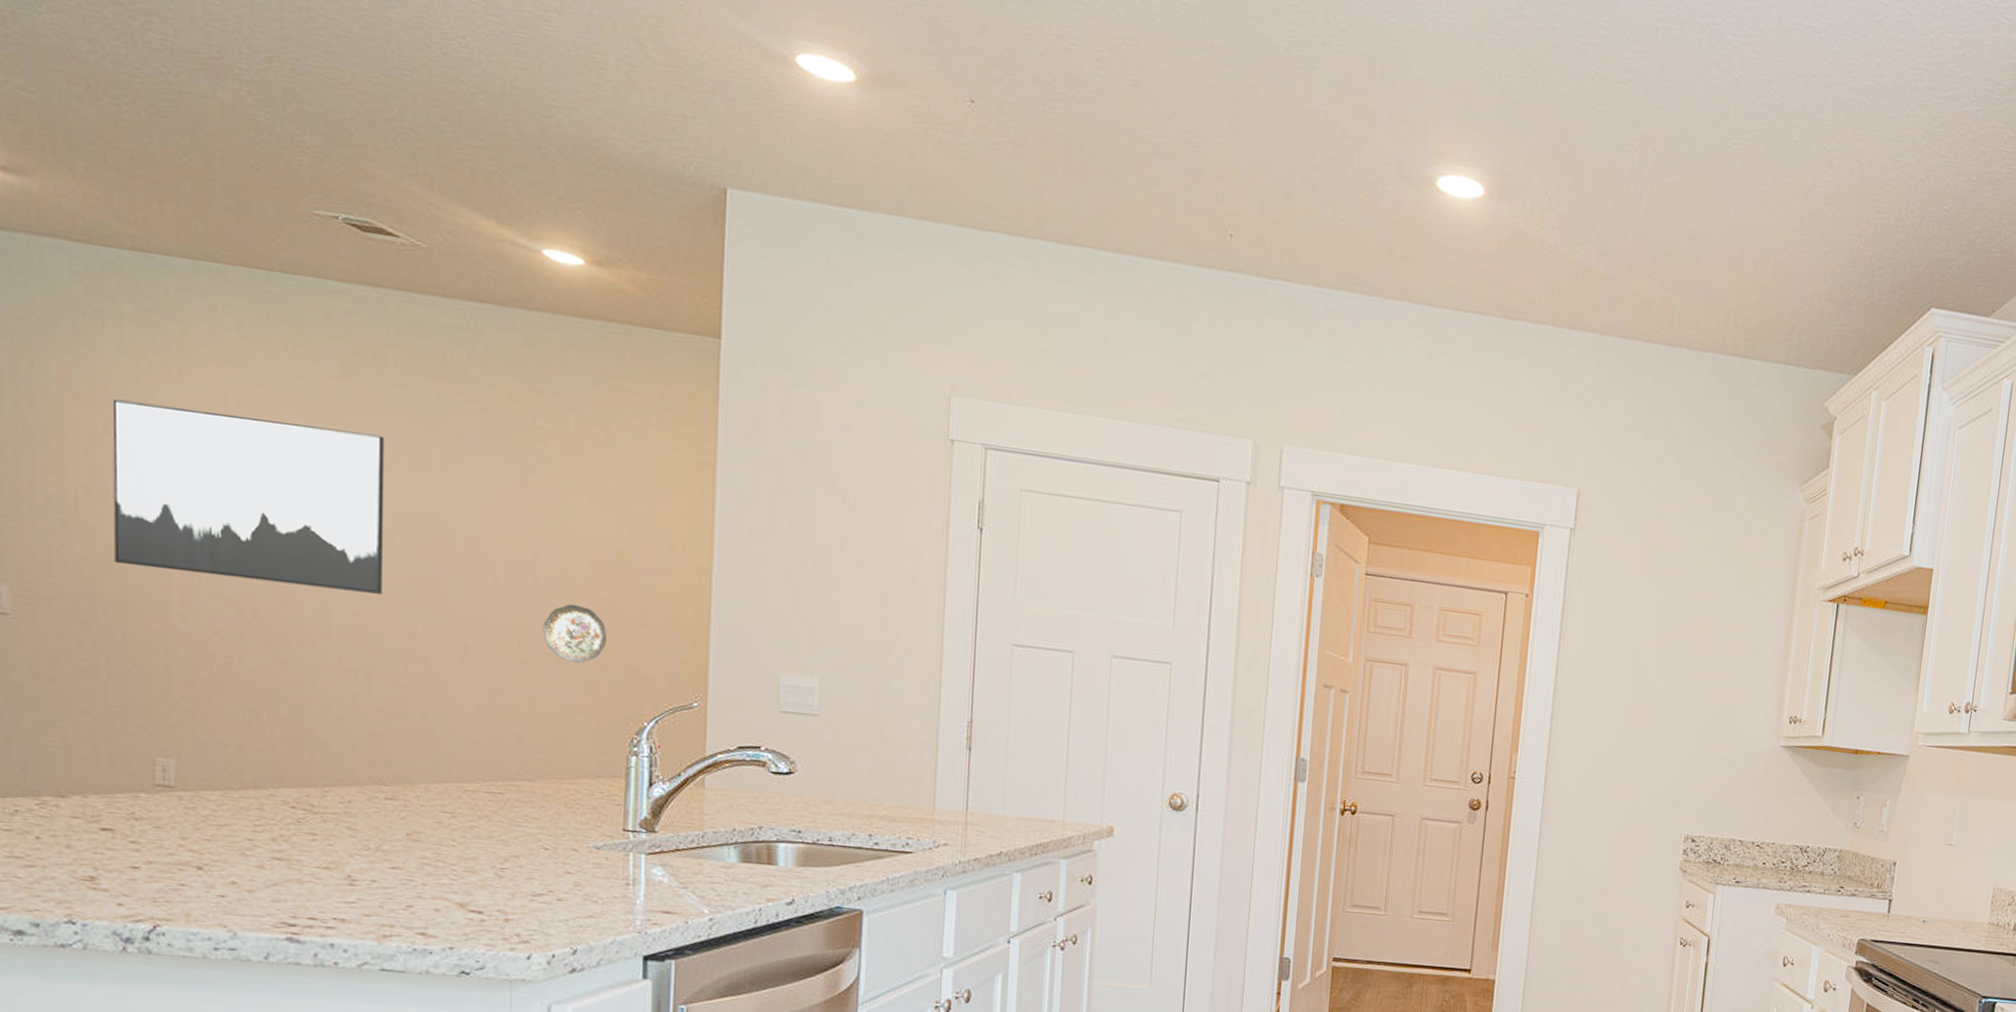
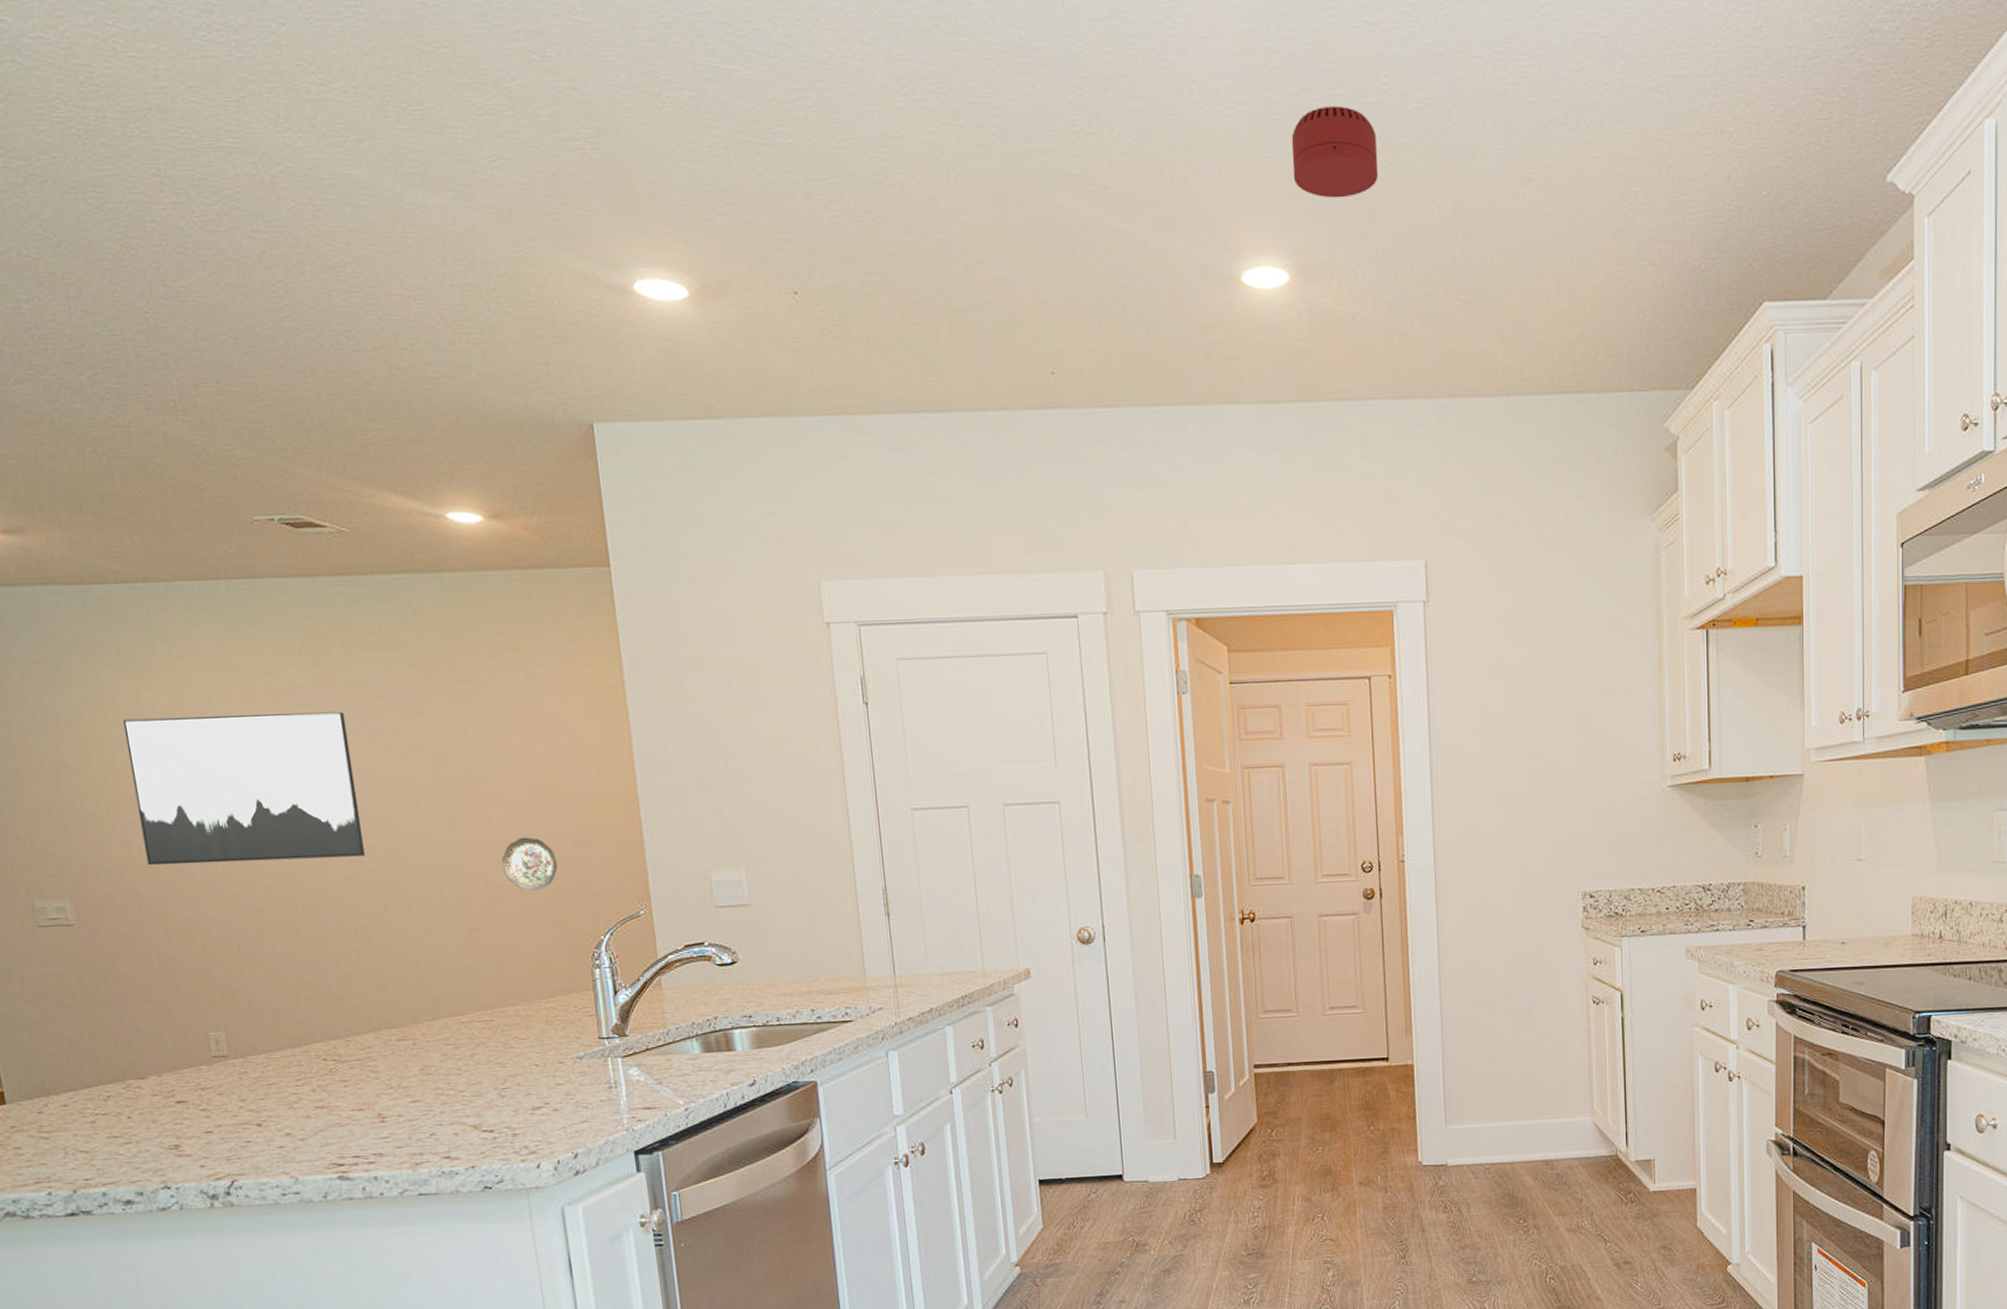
smoke detector: none [1502,36,1590,128] -> present [1291,105,1379,199]

